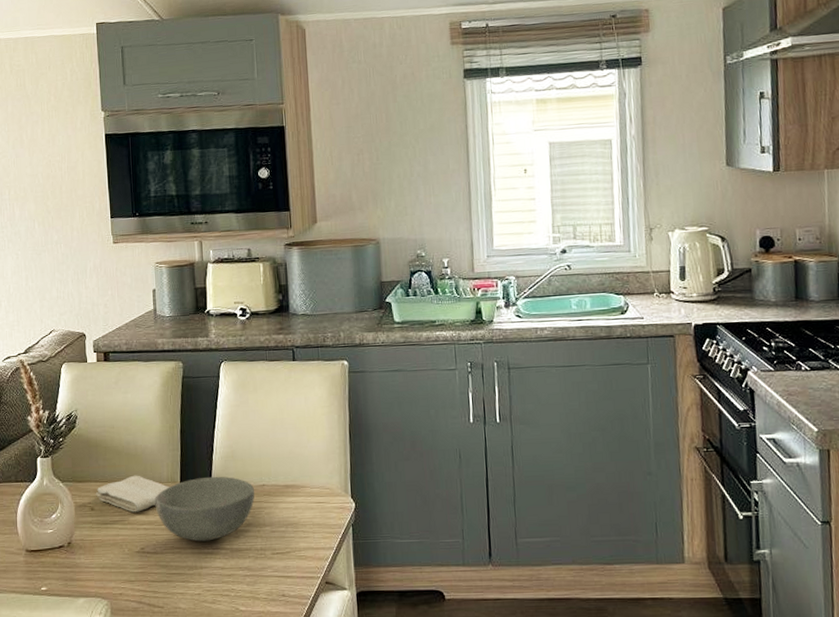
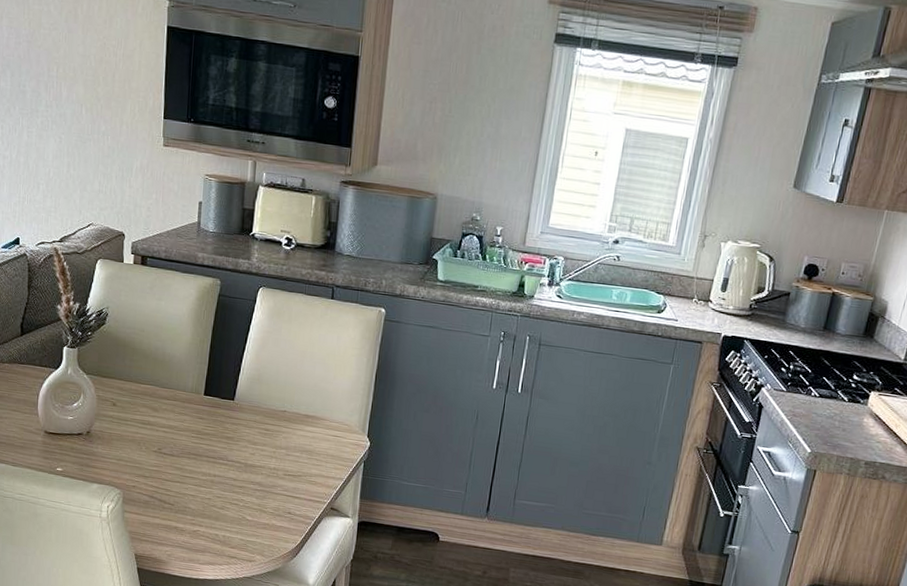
washcloth: present [95,475,170,512] -> none [118,380,193,415]
bowl: present [155,476,255,542] -> none [176,393,276,453]

